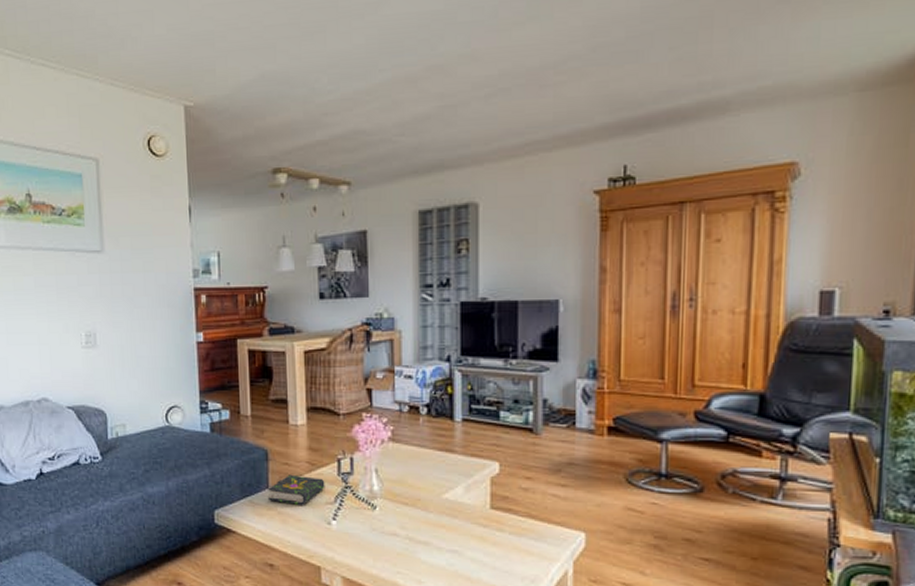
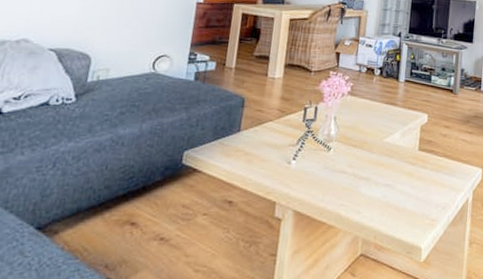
book: present [267,474,325,505] -> none [237,120,291,147]

